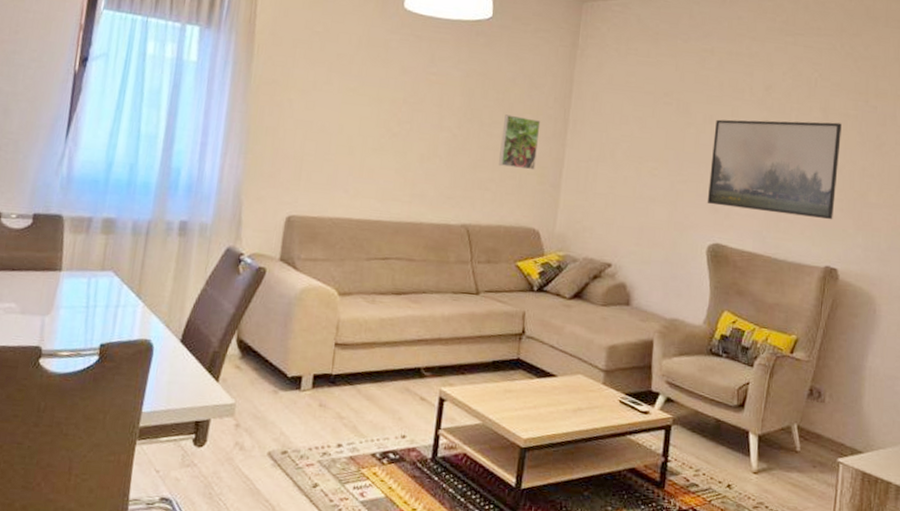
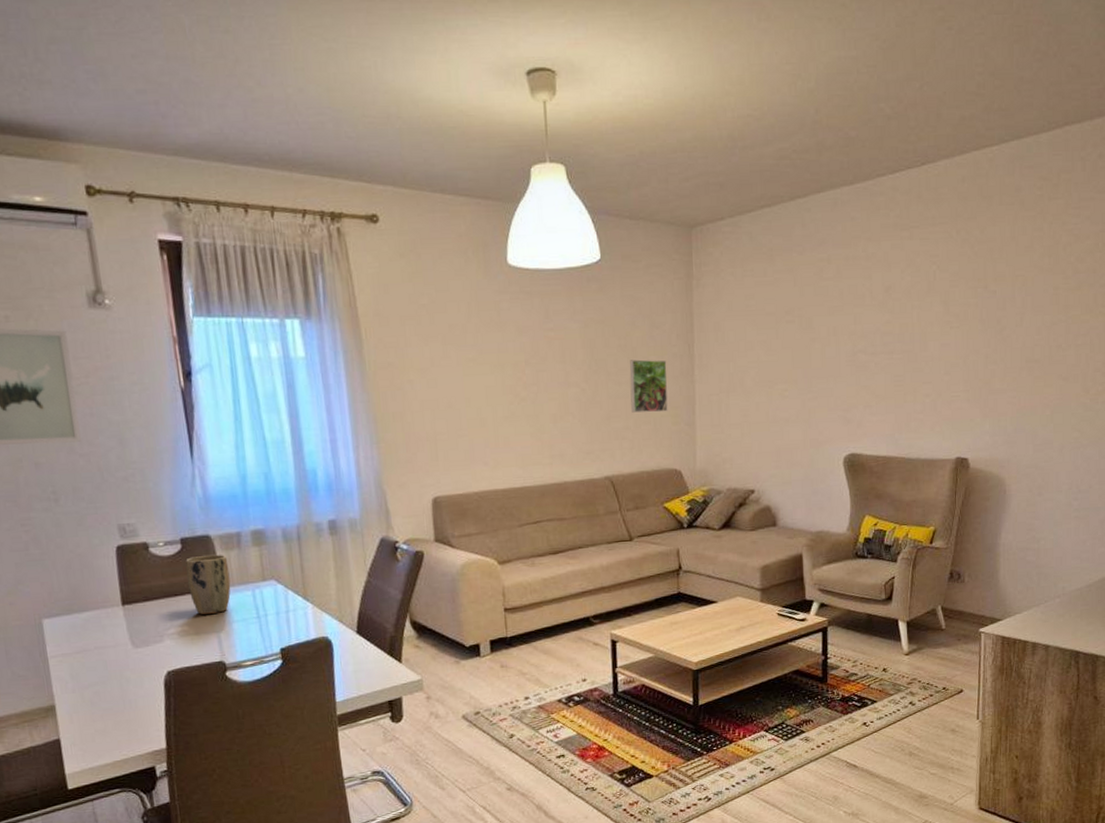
plant pot: none [27,234,73,296] -> present [186,554,231,615]
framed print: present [707,119,842,220] -> none [838,314,963,417]

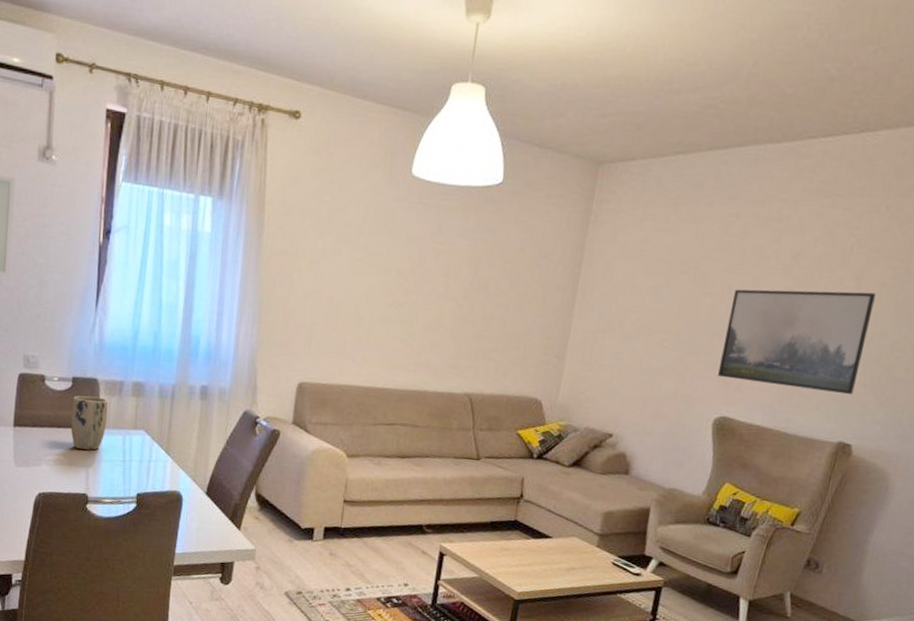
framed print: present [629,359,668,413] -> none [504,284,548,341]
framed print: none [838,314,963,417] -> present [717,289,876,395]

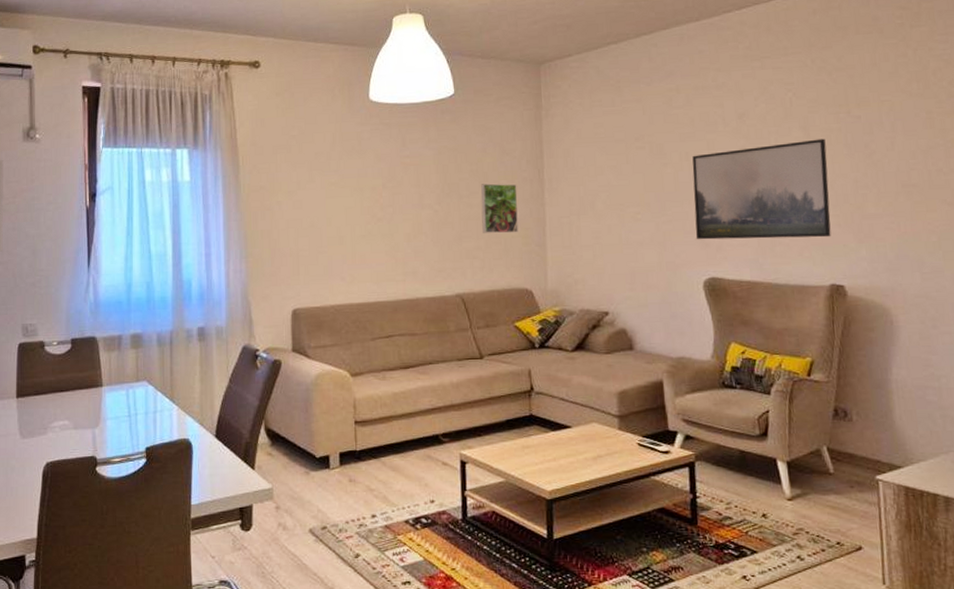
plant pot: present [70,395,108,451] -> none [72,354,109,410]
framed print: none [504,284,548,341] -> present [481,183,518,234]

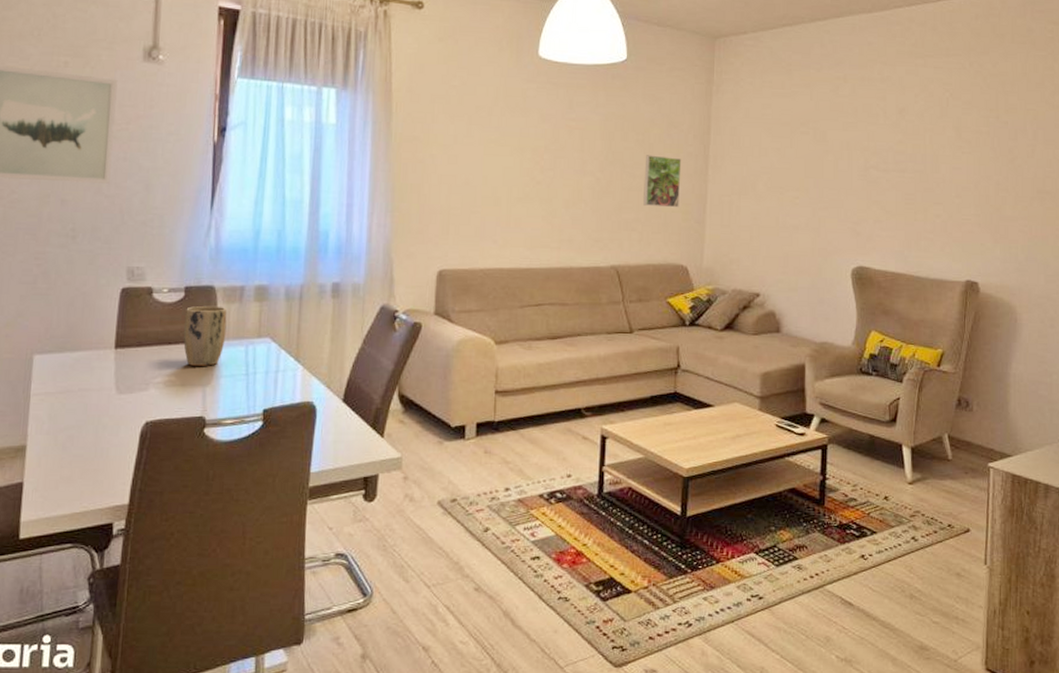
plant pot: none [72,354,109,410] -> present [183,305,227,366]
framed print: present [692,138,831,240] -> none [848,140,975,236]

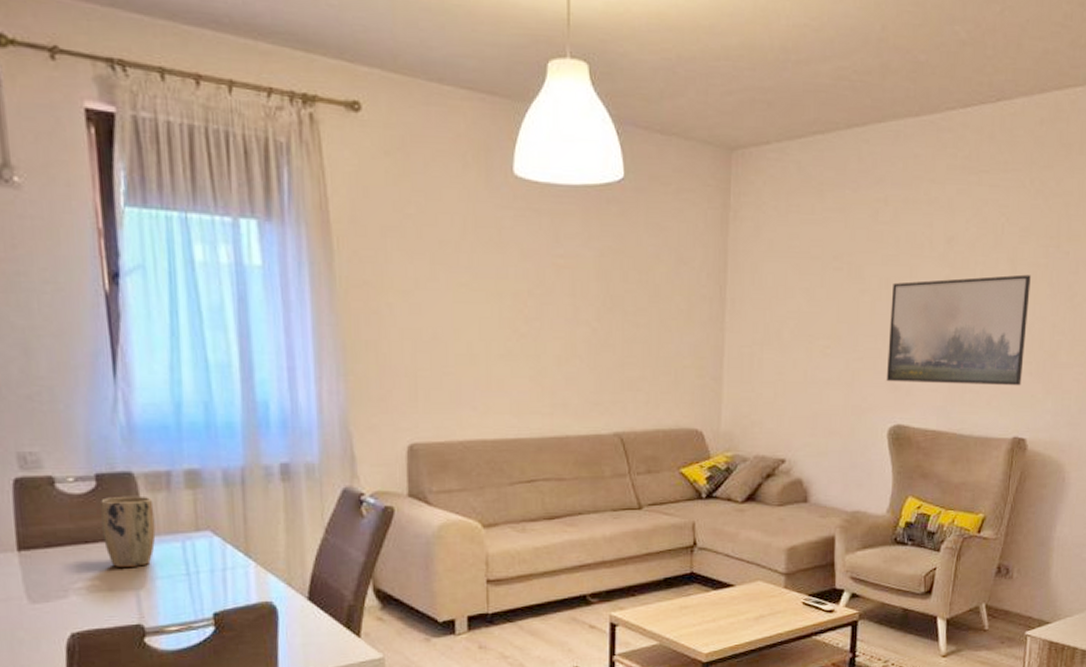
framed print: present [643,155,682,208] -> none [650,299,694,362]
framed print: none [848,140,975,236] -> present [886,274,1031,386]

